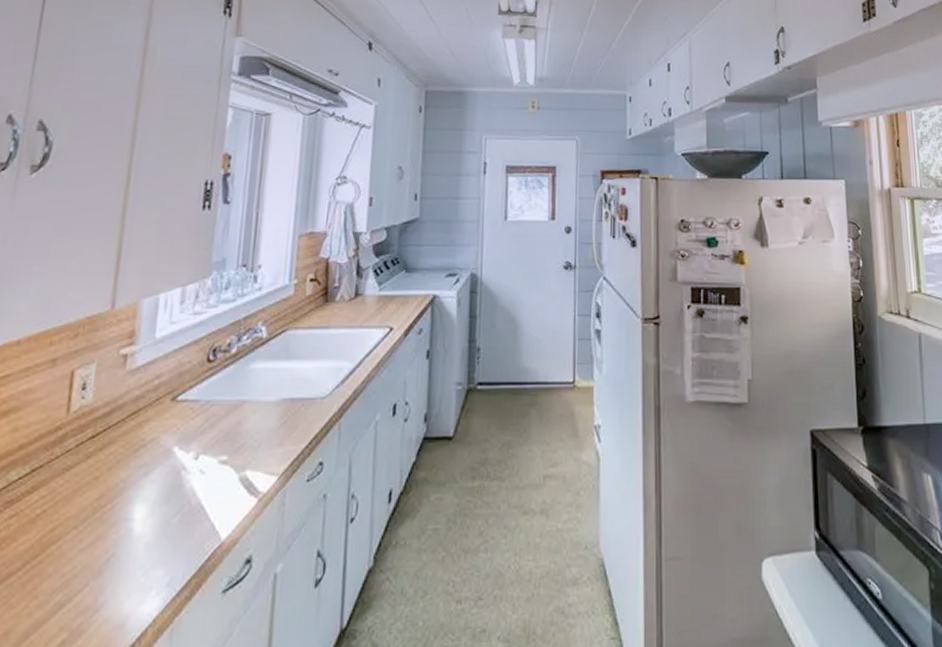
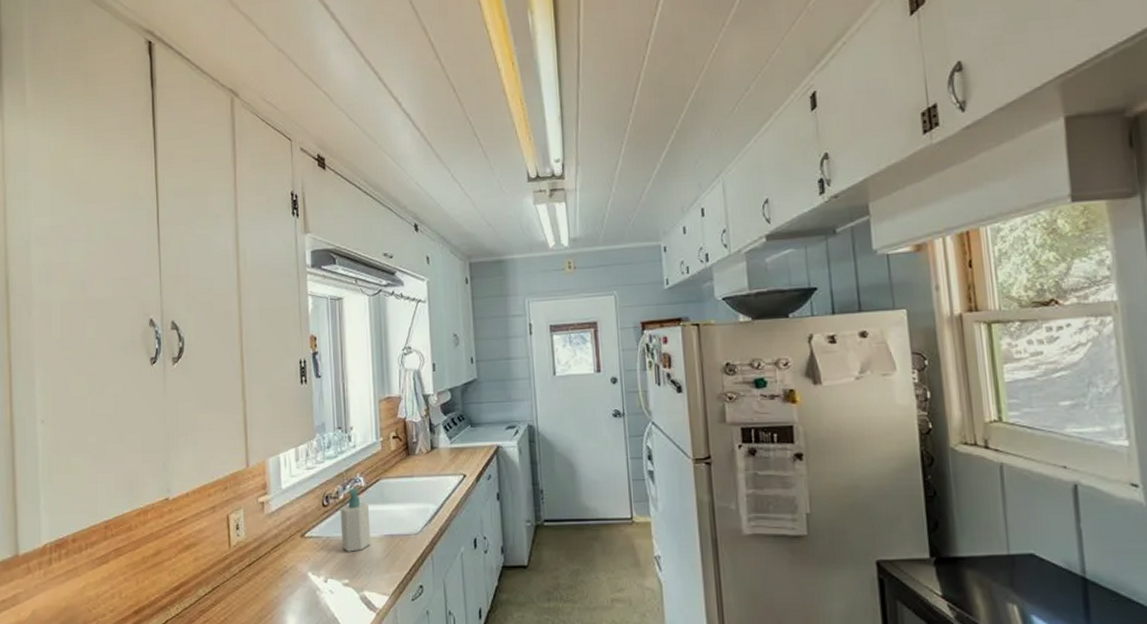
soap bottle: none [225,340,268,420] -> present [340,488,371,552]

